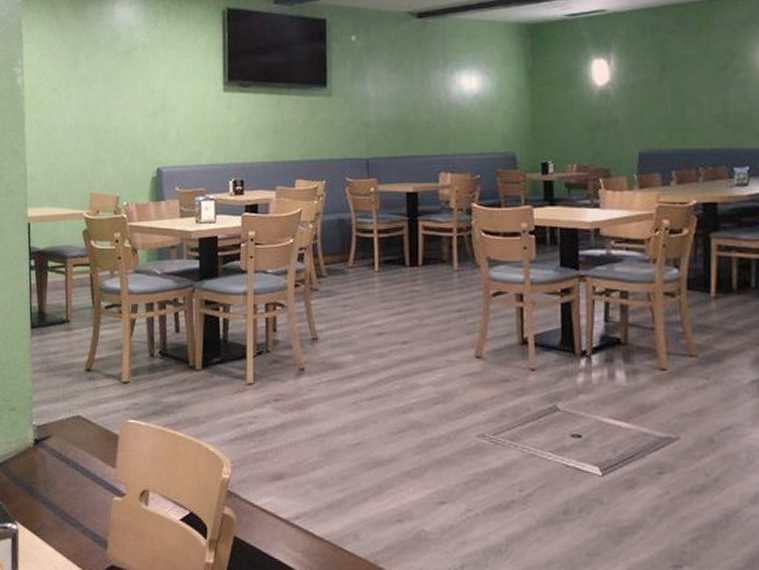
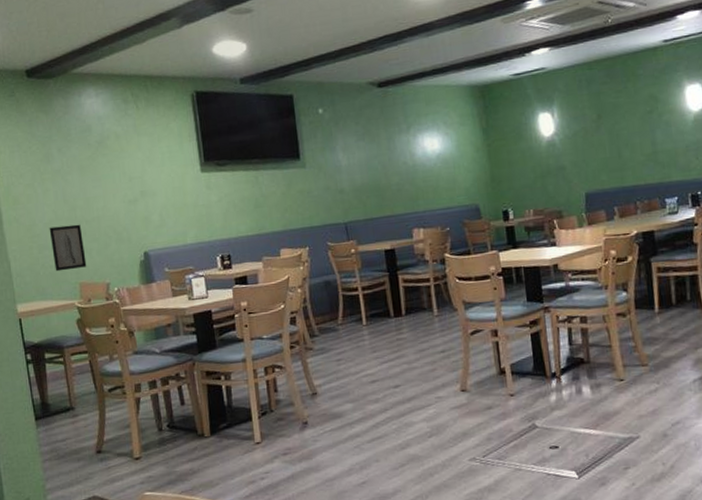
wall art: none [67,133,100,179] -> present [49,224,87,272]

